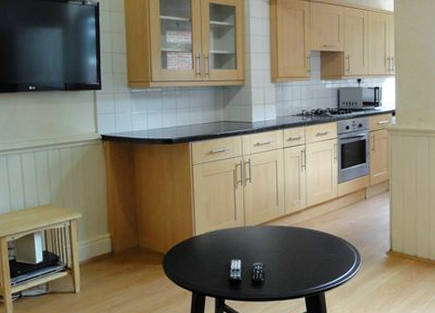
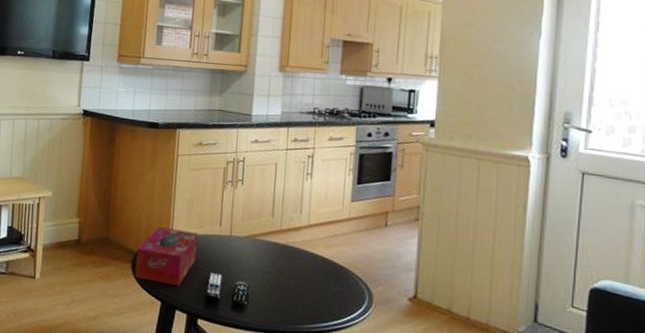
tissue box: none [167,229,219,276] -> present [135,227,198,286]

